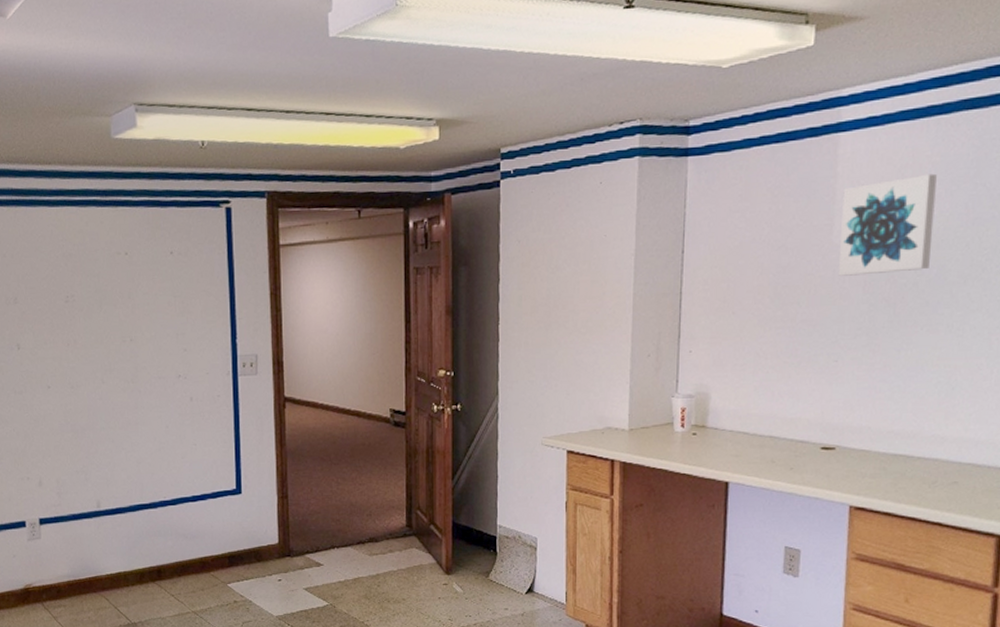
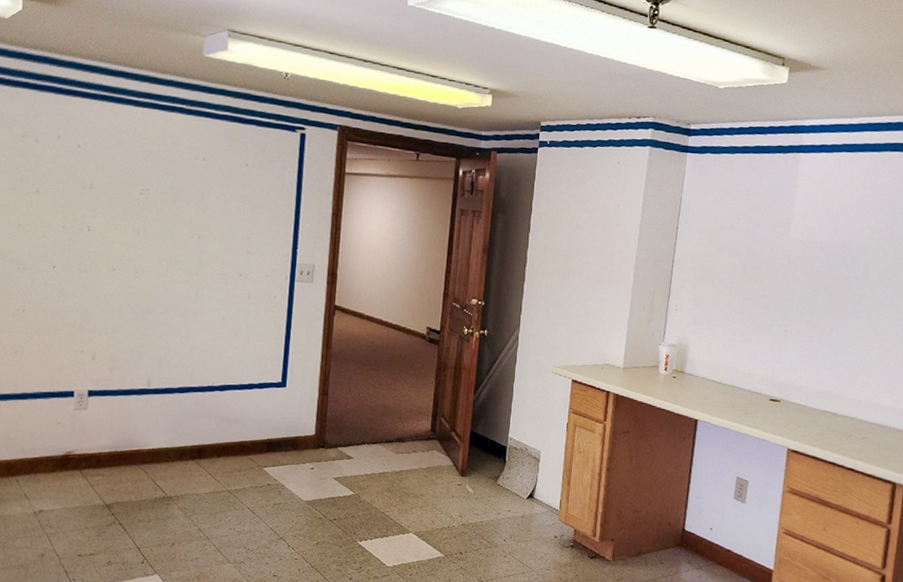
wall art: present [838,173,937,276] -> none [792,195,867,268]

